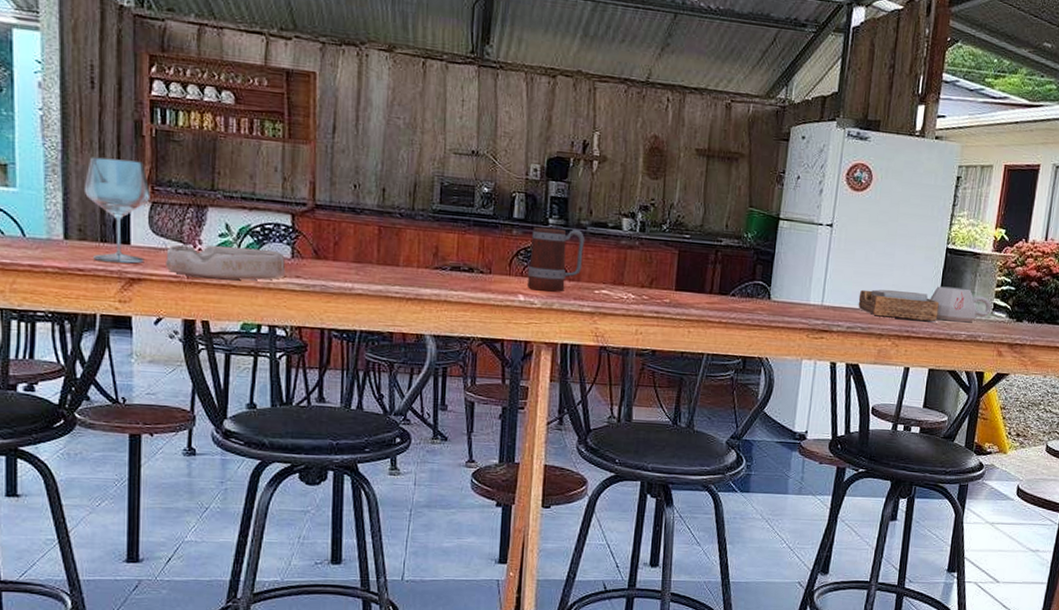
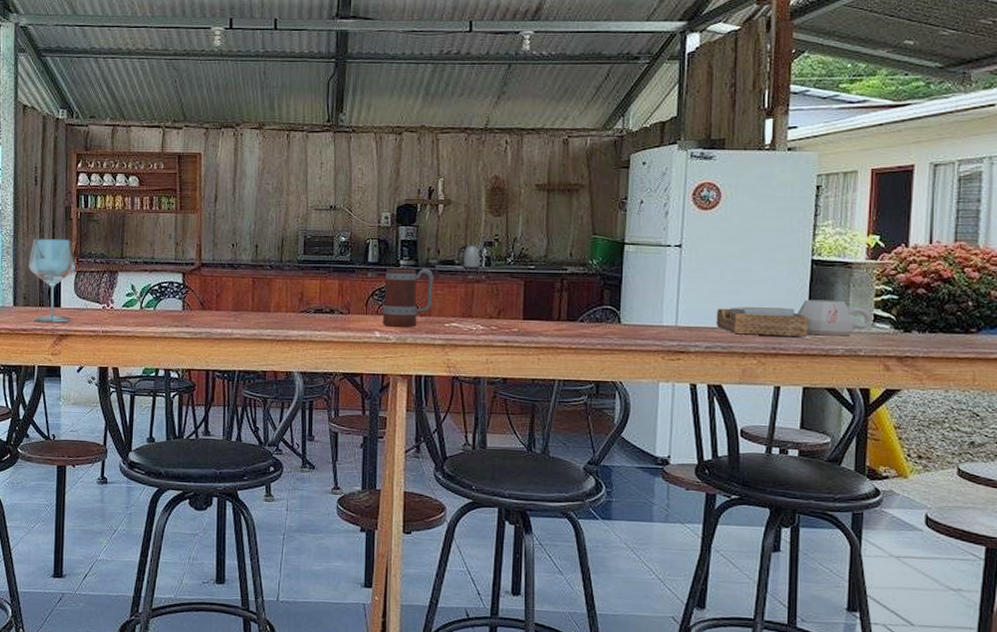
ashtray: present [166,244,286,280] -> none [86,303,178,332]
kettle: none [610,206,635,235] -> present [457,243,480,270]

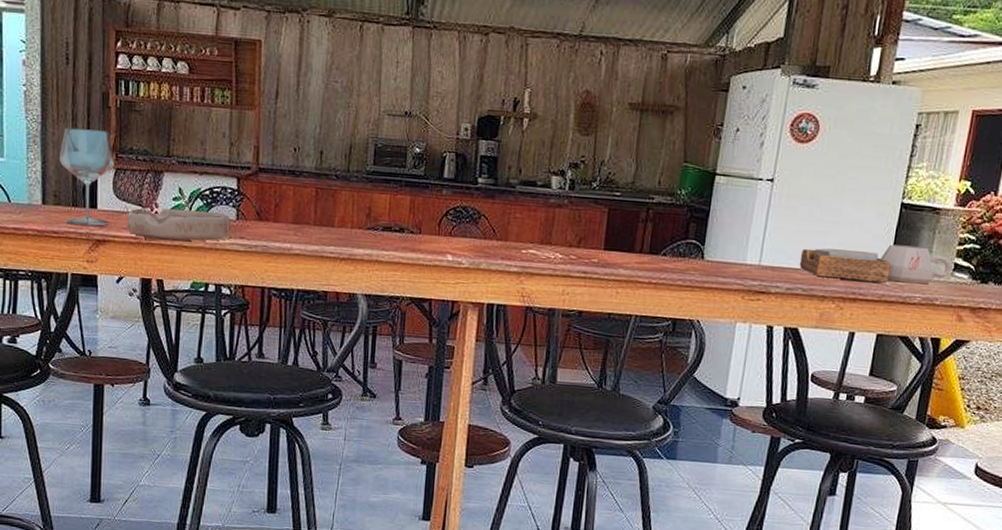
ashtray: none [86,303,178,332] -> present [127,208,232,241]
beer mug: present [382,268,433,327] -> none [456,186,513,252]
kettle: present [457,243,480,270] -> none [539,164,565,194]

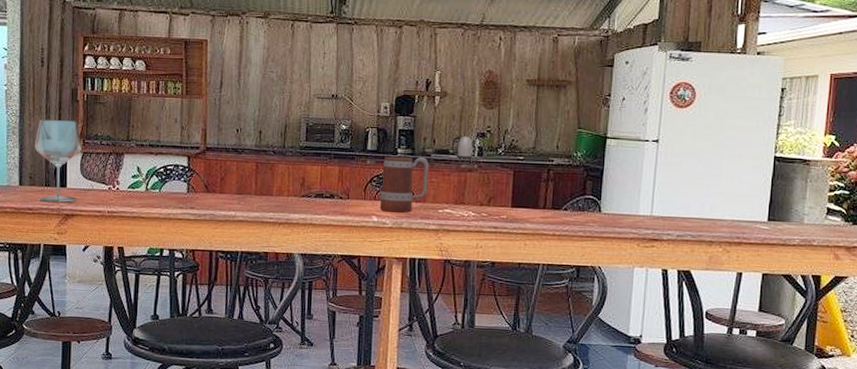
ashtray: present [127,208,232,241] -> none [92,184,183,213]
beer mug: none [456,186,513,252] -> present [380,156,429,213]
kettle: none [539,164,565,194] -> present [451,134,473,160]
napkin holder: present [799,248,891,284] -> none [687,198,770,228]
cup: present [880,244,952,285] -> none [760,193,826,228]

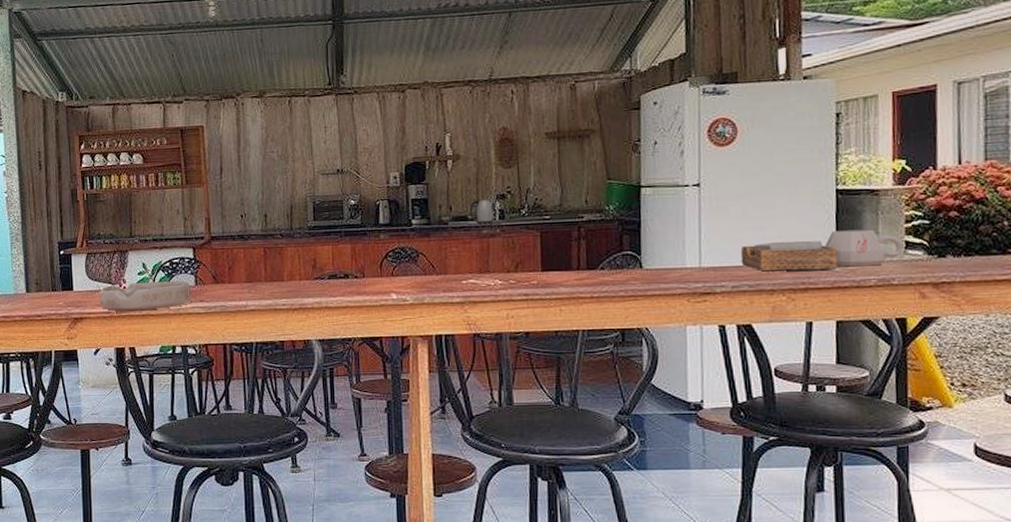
wine glass: present [34,119,82,203] -> none [38,222,86,307]
ashtray: none [92,184,183,213] -> present [100,280,192,311]
beer mug: present [380,156,429,213] -> none [397,225,448,288]
napkin holder: none [687,198,770,228] -> present [740,240,838,272]
cup: none [760,193,826,228] -> present [825,229,904,267]

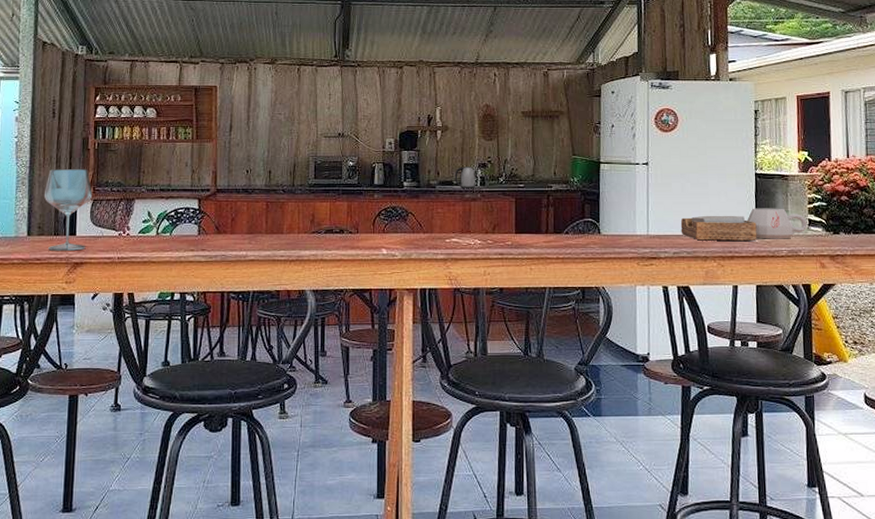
wine glass: none [38,222,86,307] -> present [44,169,93,251]
ashtray: present [100,280,192,311] -> none [102,229,194,258]

